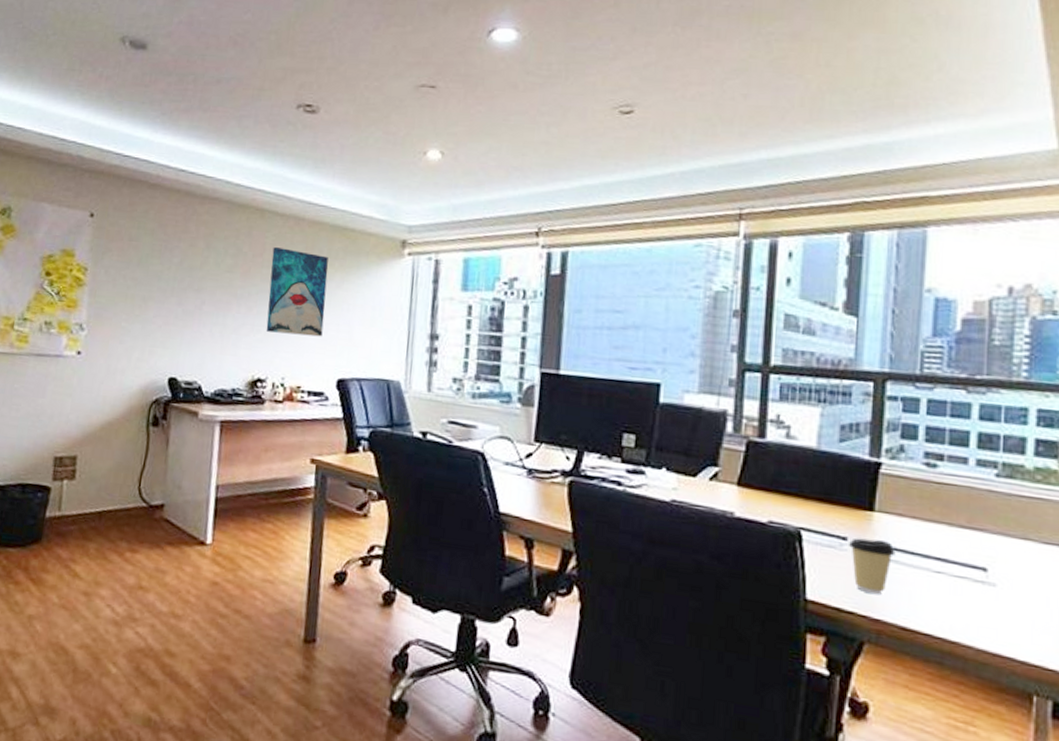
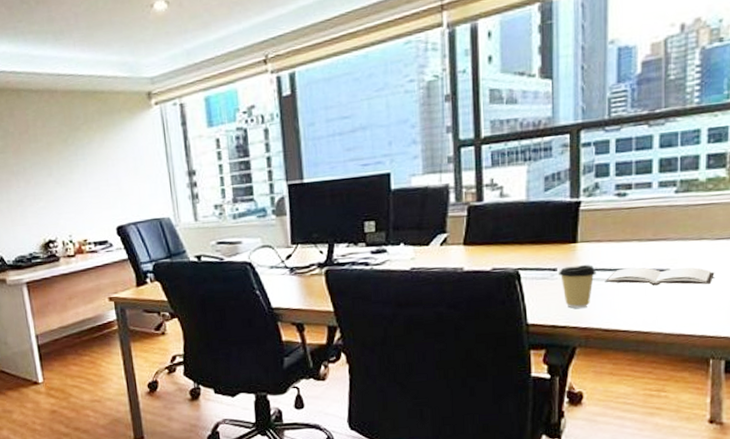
wall art: present [266,246,329,337] -> none [35,120,96,199]
book: none [905,554,1042,597] -> present [605,267,715,286]

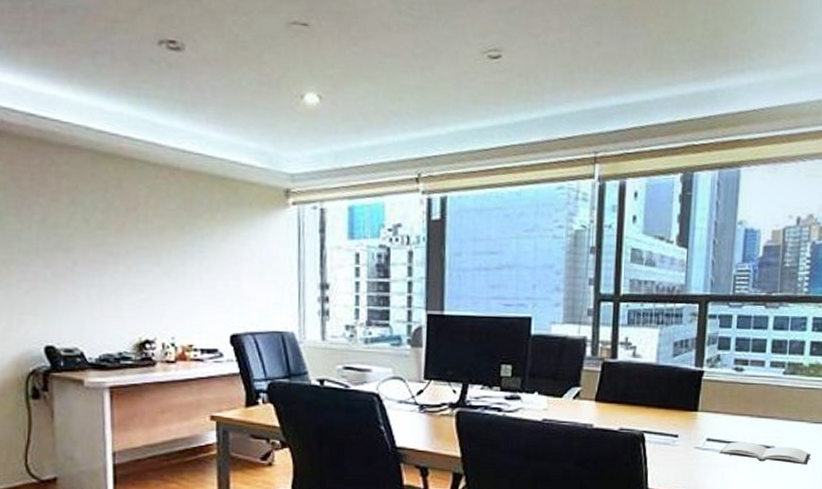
coffee cup: present [559,265,596,309] -> none [679,434,713,477]

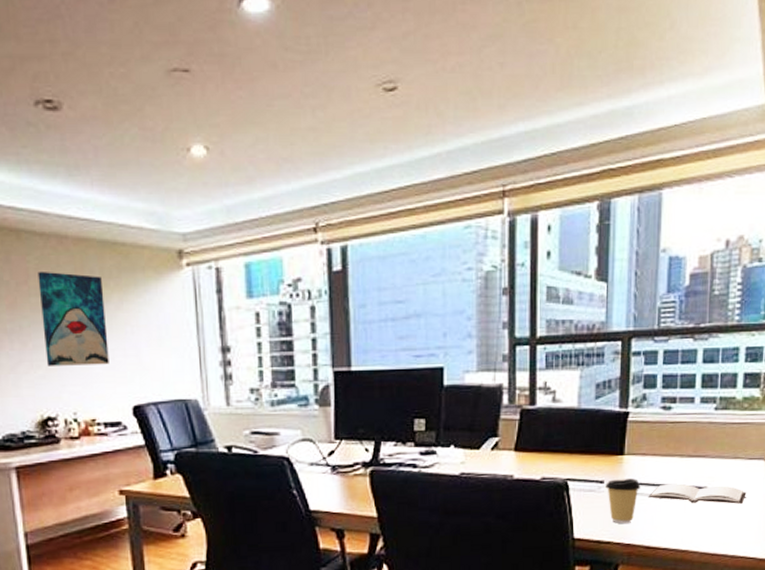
wall art: none [147,199,211,293] -> present [37,271,109,366]
coffee cup: none [679,434,713,477] -> present [606,479,641,524]

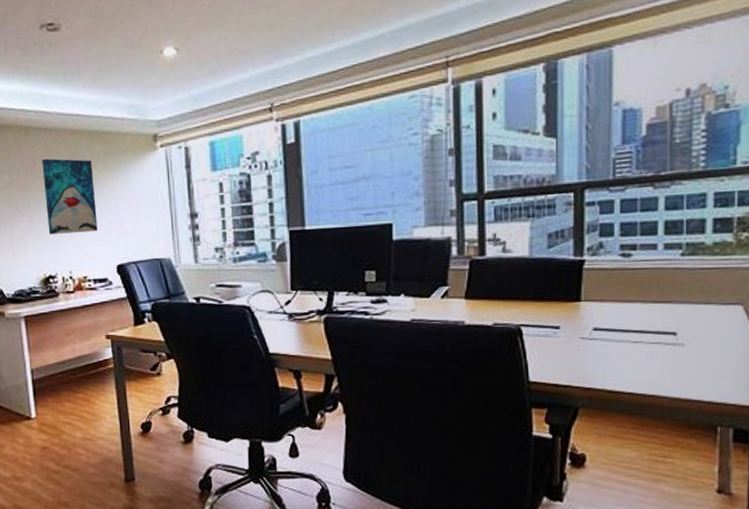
coffee cup: present [606,479,641,524] -> none [562,324,600,368]
book: present [648,483,747,504] -> none [609,329,722,350]

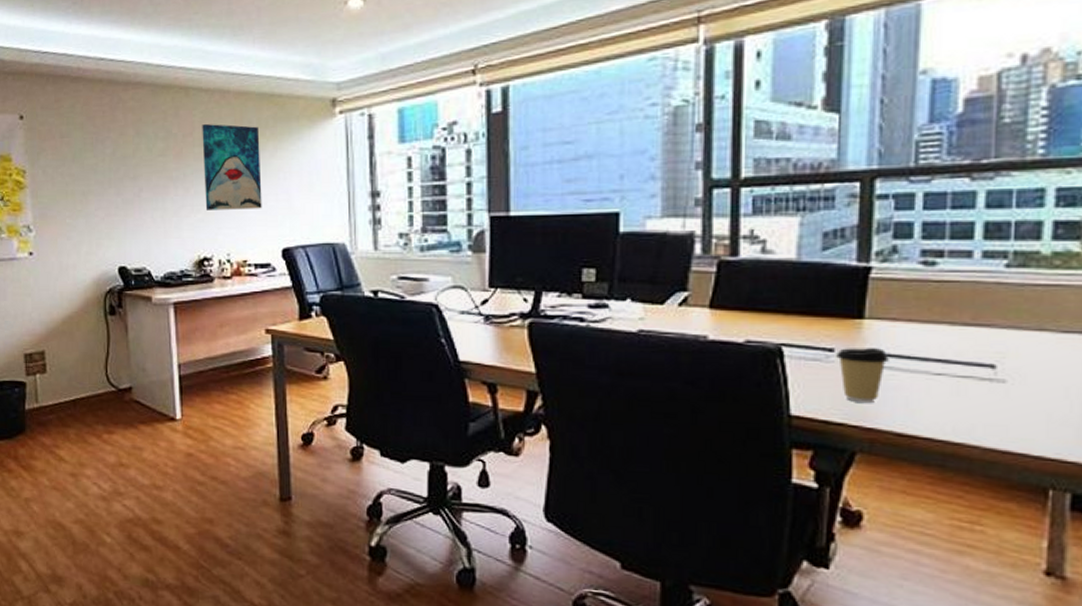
coffee cup: none [562,324,600,368] -> present [836,348,889,402]

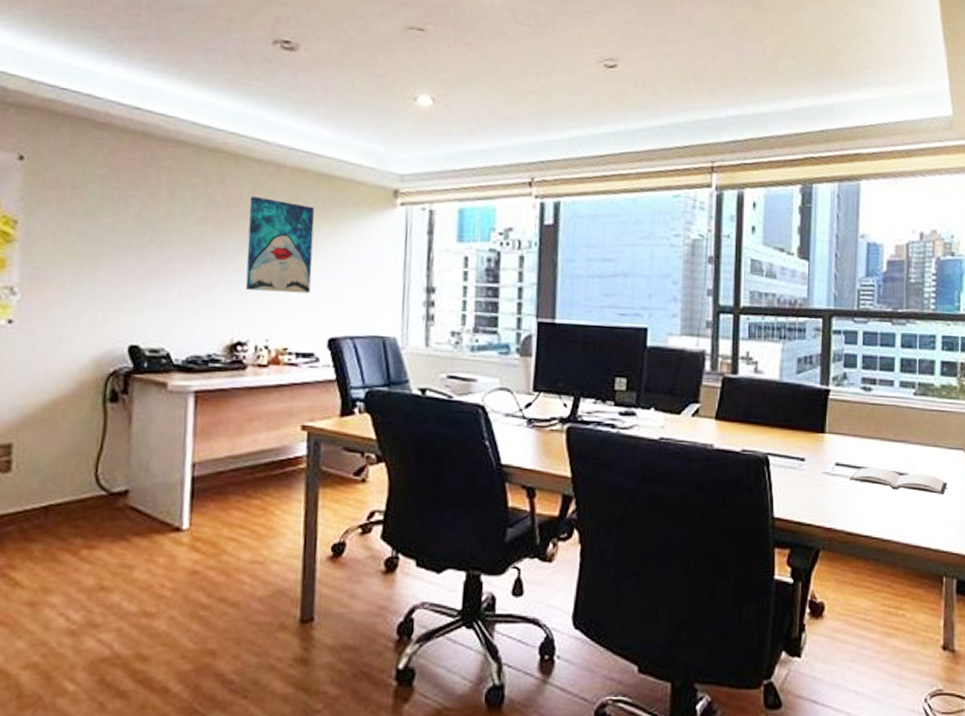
coffee cup: present [836,348,889,402] -> none [806,458,842,506]
book: none [900,357,1061,390] -> present [849,467,948,494]

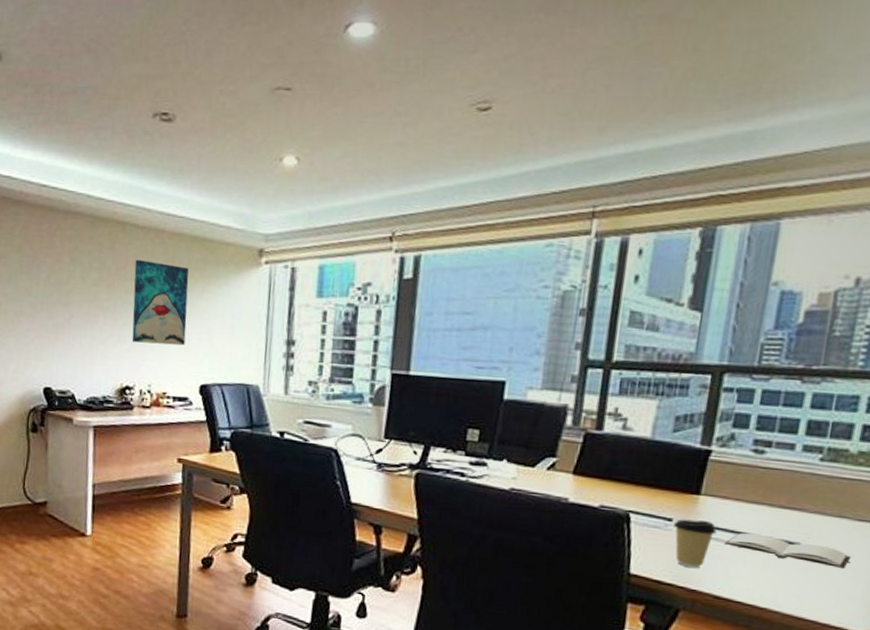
coffee cup: none [806,458,842,506] -> present [674,519,717,568]

